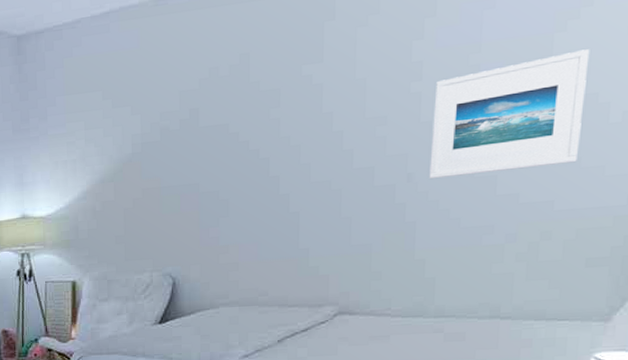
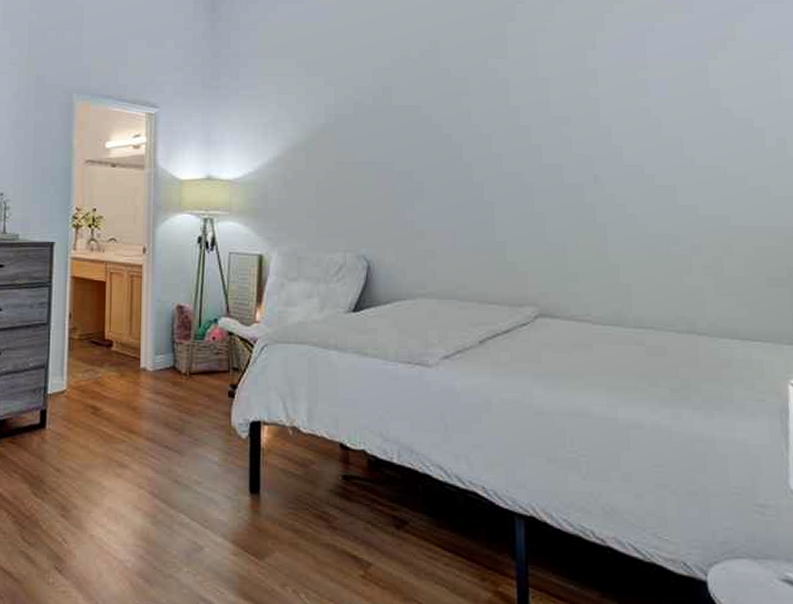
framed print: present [429,49,590,180] -> none [611,78,744,183]

